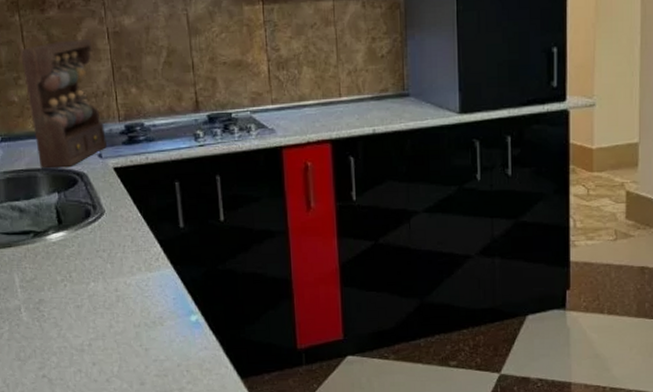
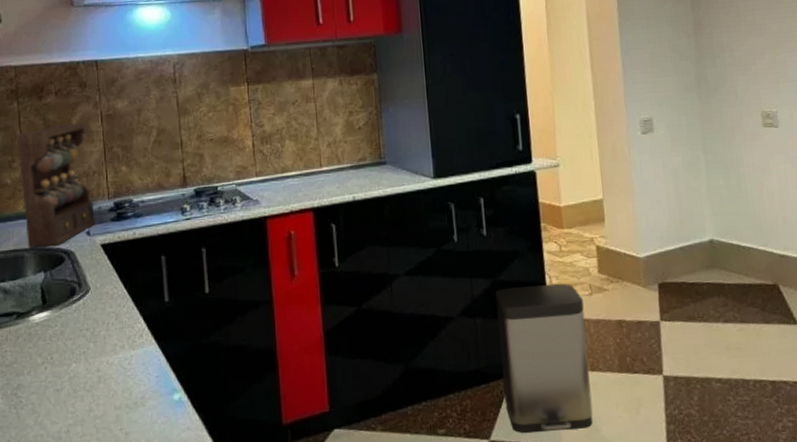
pedal bin: none [516,227,607,369] -> present [495,283,593,433]

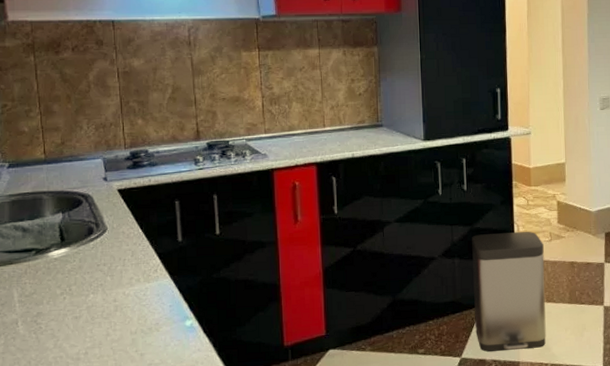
spice rack: present [16,122,95,247] -> none [33,78,112,190]

